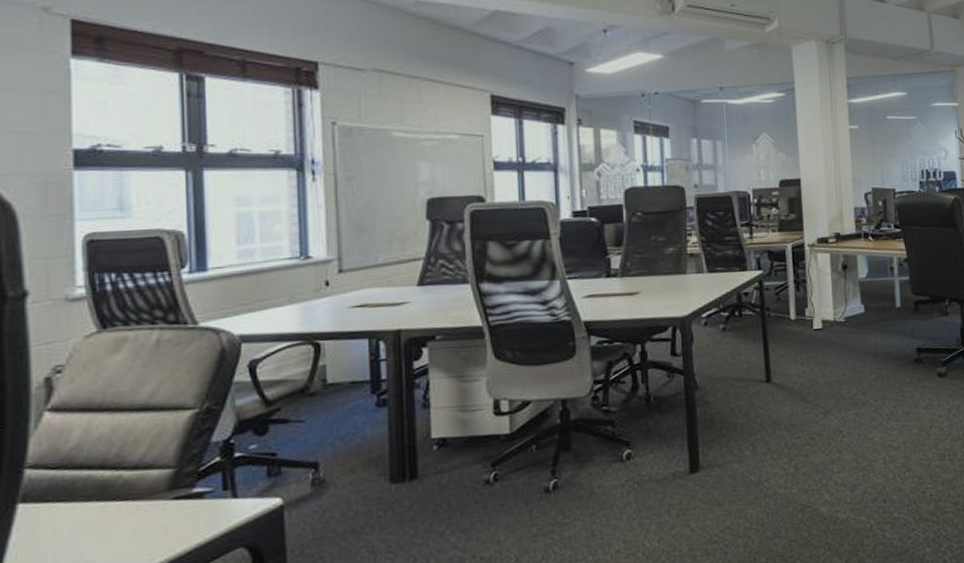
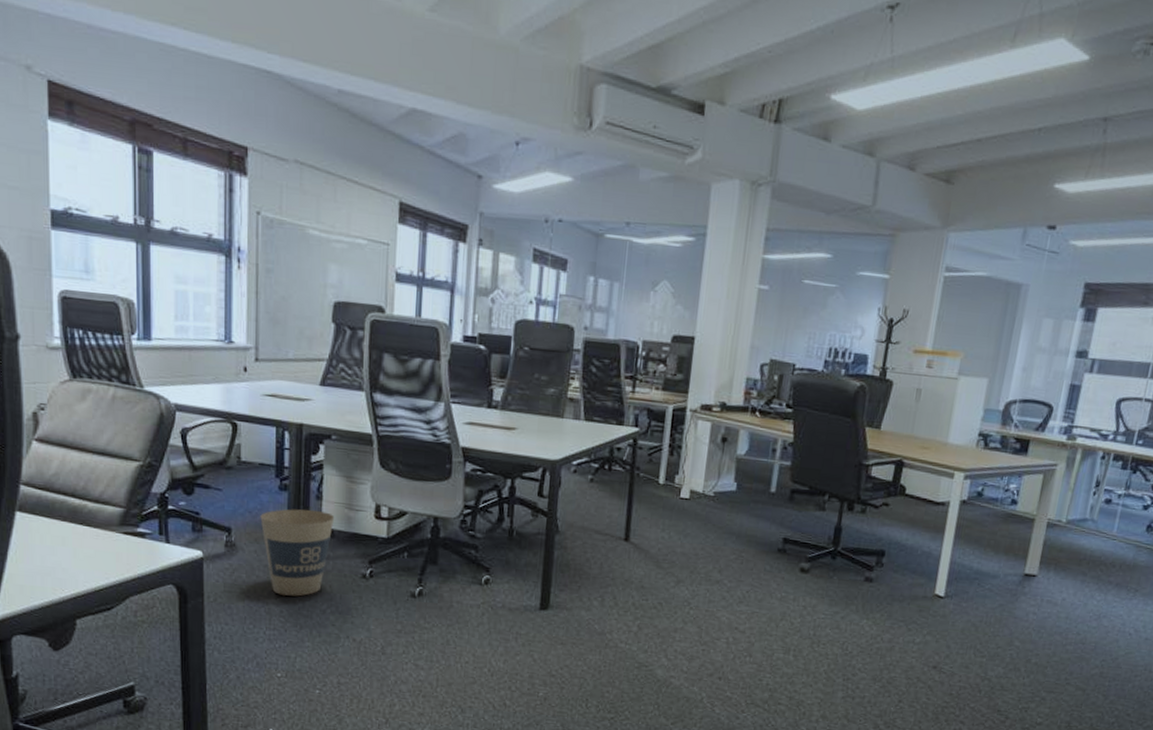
trash can: none [355,420,446,527] -> present [260,509,334,597]

